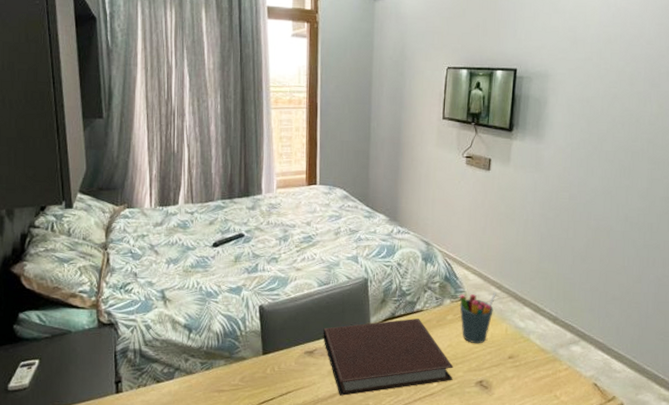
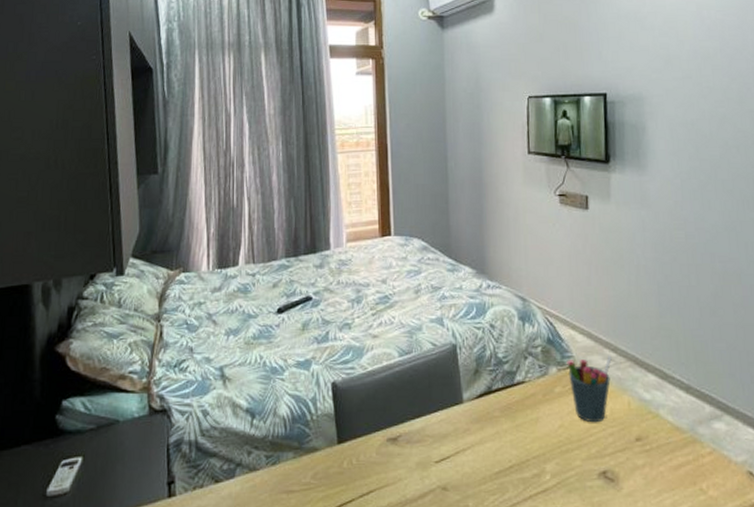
notebook: present [323,319,454,396] -> none [407,393,570,495]

